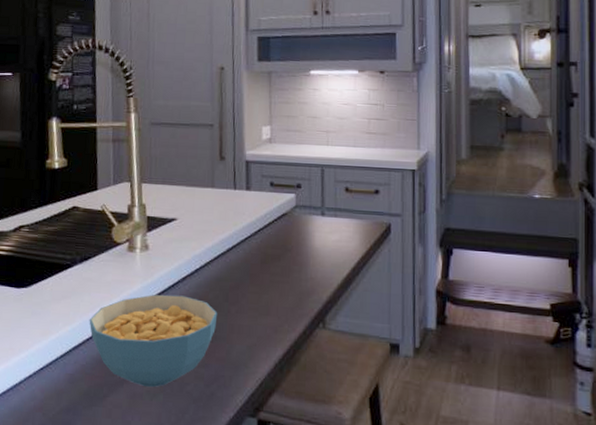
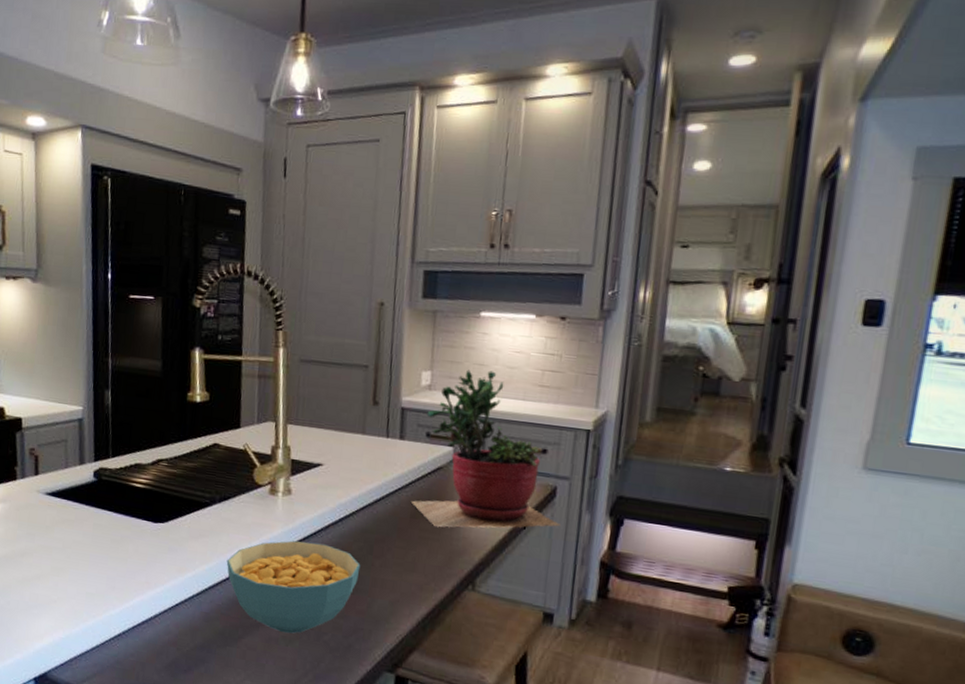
succulent plant: none [260,122,397,271] -> present [410,369,560,528]

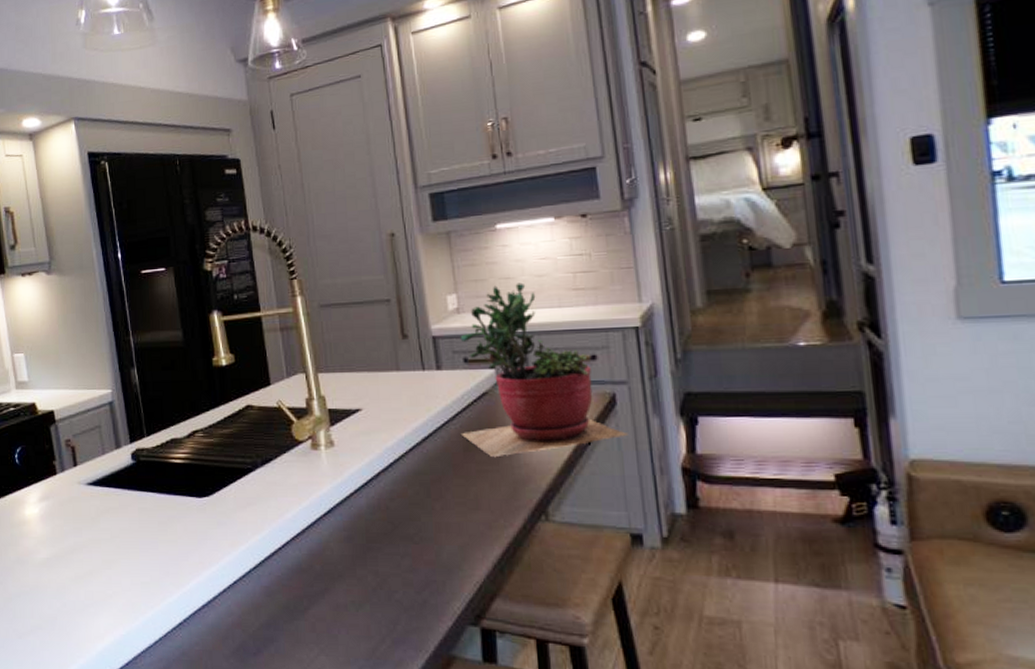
cereal bowl: present [226,540,361,634] -> none [279,494,421,597]

